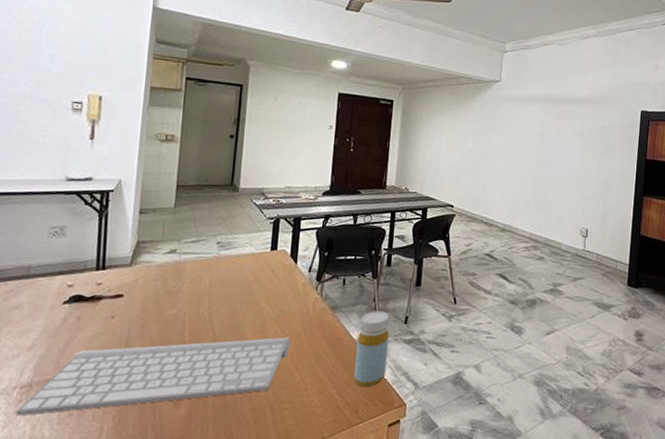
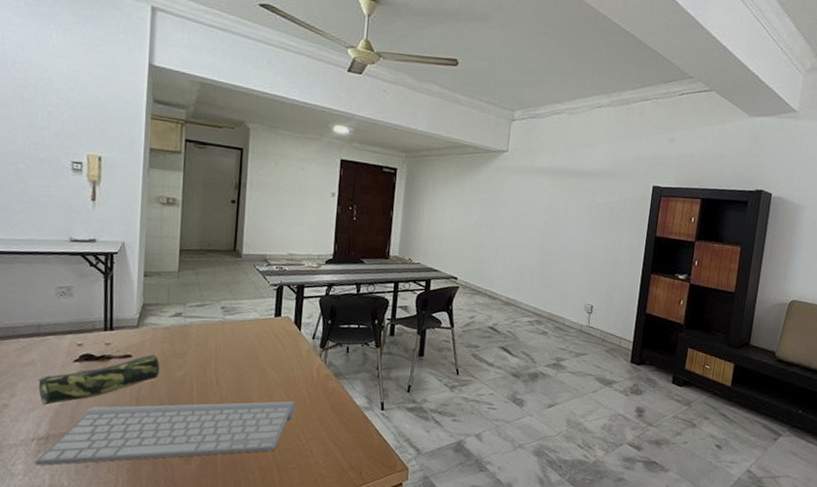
pencil case: none [23,293,152,351] -> present [37,355,160,406]
bottle: present [354,311,390,387] -> none [358,379,393,451]

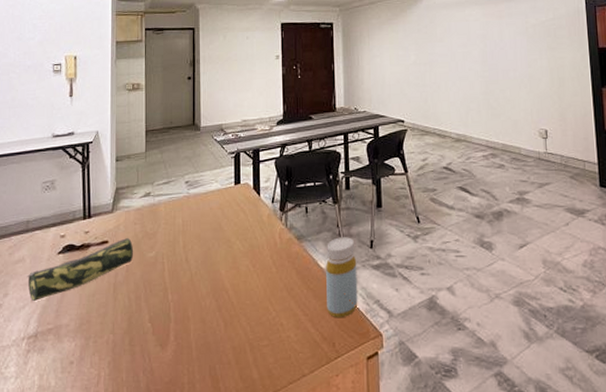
keyboard: present [35,401,296,466] -> none [25,271,262,366]
bottle: none [358,379,393,451] -> present [326,237,358,319]

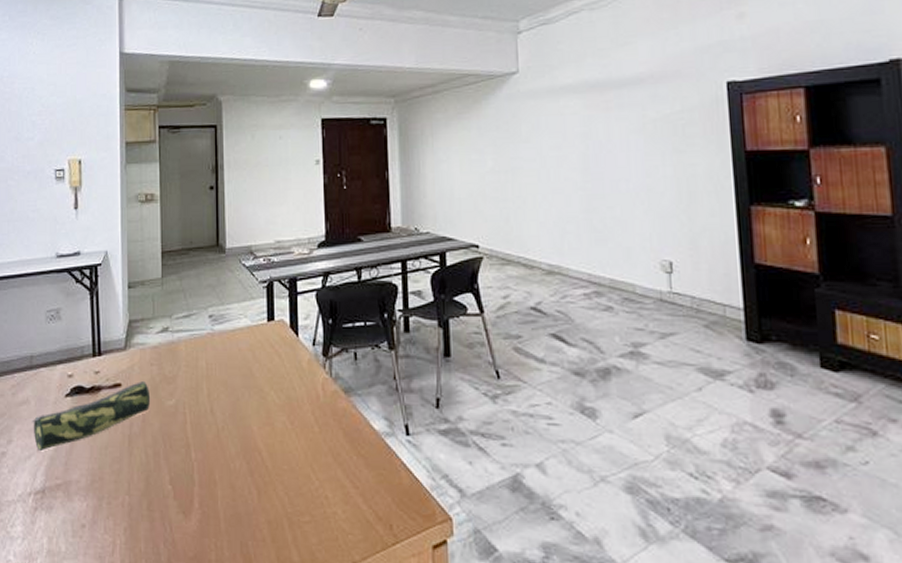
bottle: present [326,237,358,319] -> none [380,392,421,495]

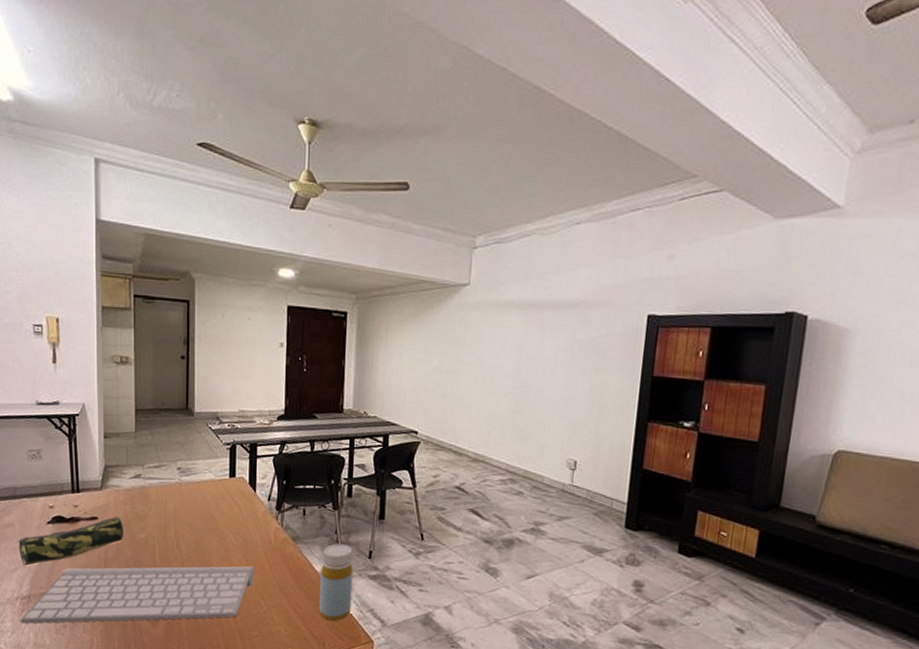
keyboard: none [33,430,302,527] -> present [20,565,255,624]
bottle: none [380,392,421,495] -> present [319,543,353,621]

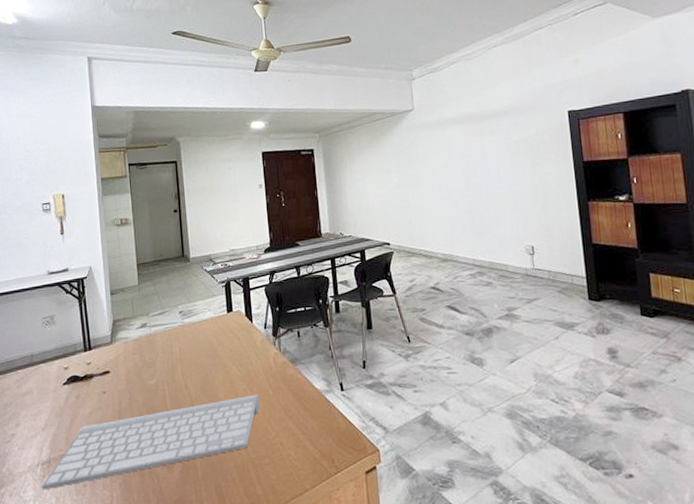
pencil case: present [17,517,124,566] -> none [35,368,135,431]
bottle: present [319,543,353,621] -> none [320,358,354,436]

